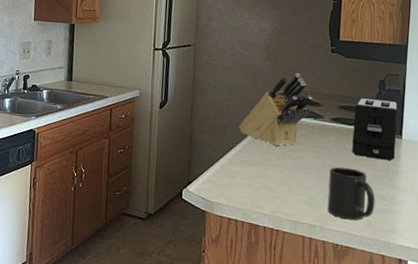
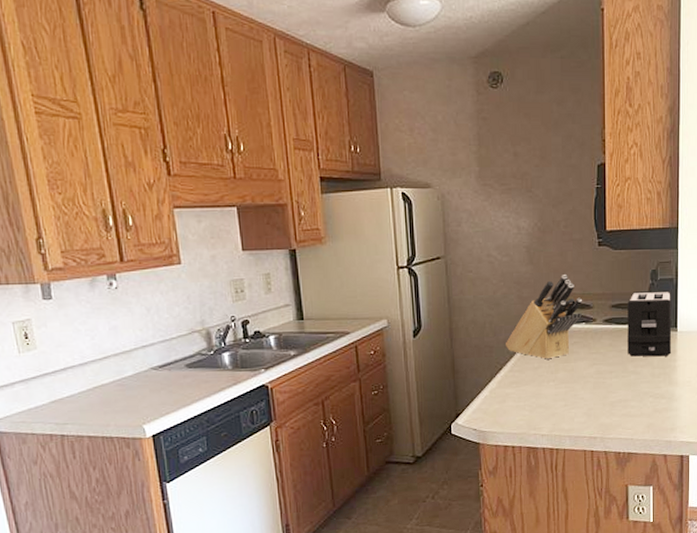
mug: present [327,166,375,220] -> none [606,370,654,425]

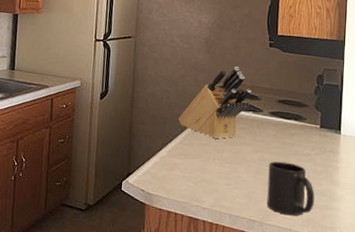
mug: none [606,370,654,425] -> present [266,161,315,216]
toaster: present [627,290,672,357] -> none [291,91,336,156]

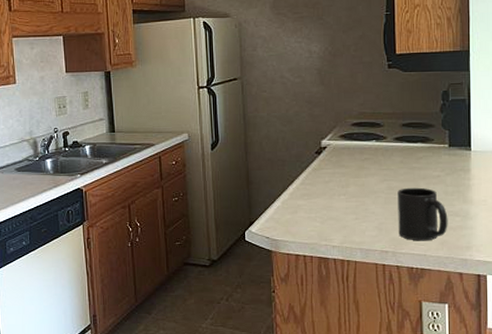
knife block: present [179,67,252,139] -> none [298,95,373,174]

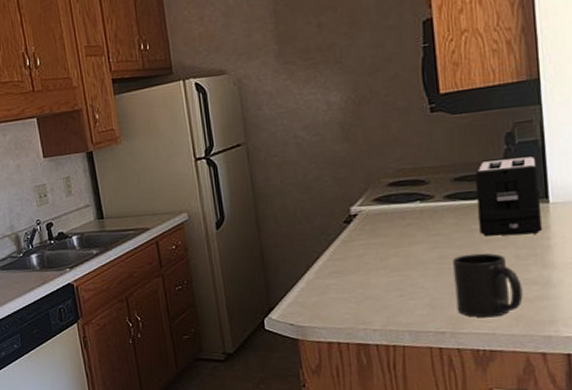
toaster: none [418,111,465,175] -> present [475,155,542,237]

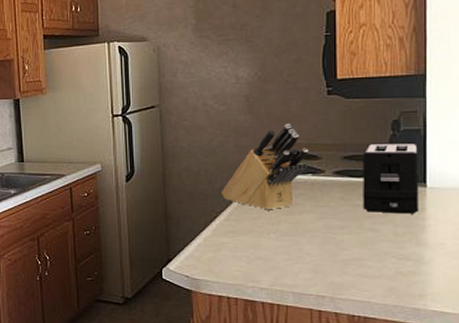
knife block: none [322,149,415,245] -> present [222,124,309,210]
mug: present [453,253,523,318] -> none [337,227,397,287]

